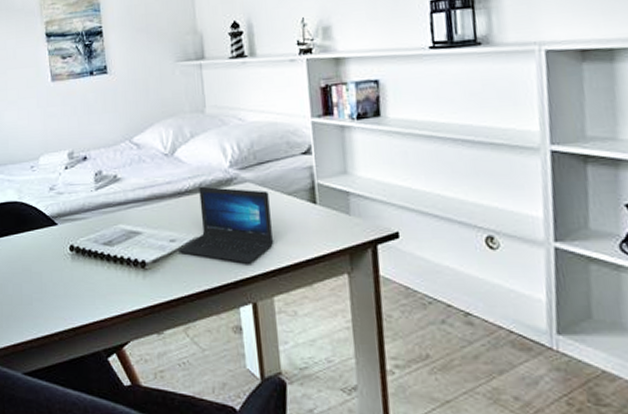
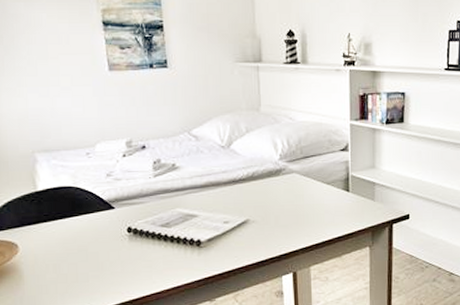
laptop: present [179,186,274,264] -> none [231,175,314,241]

